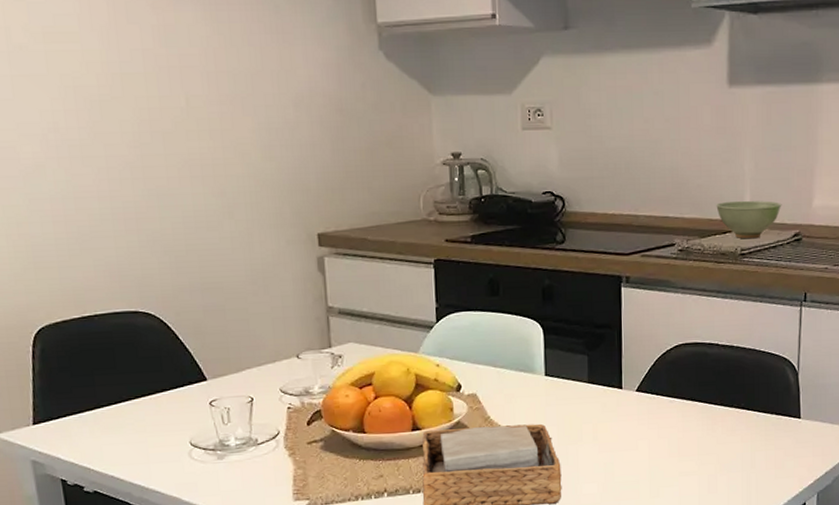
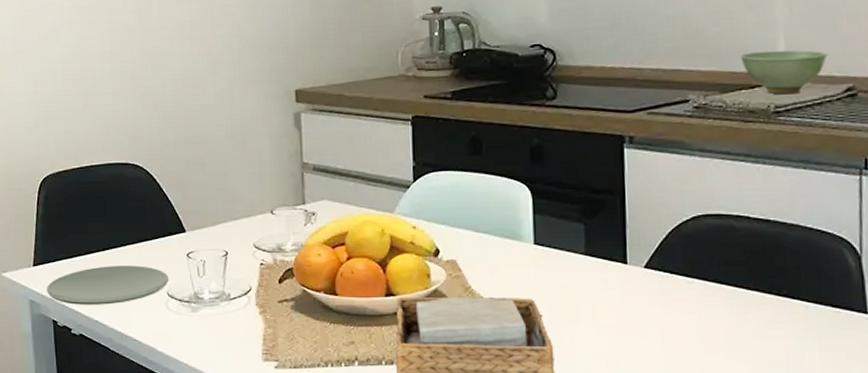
plate: none [50,417,192,462] -> present [46,265,170,305]

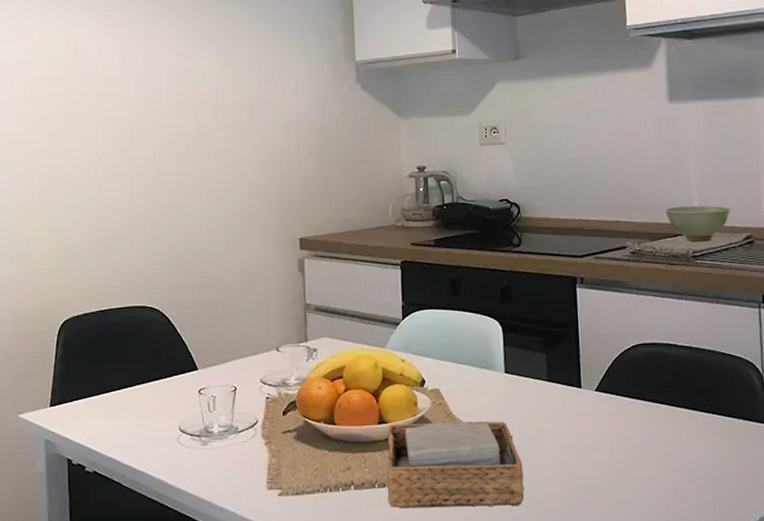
plate: present [46,265,170,305] -> none [61,403,182,443]

